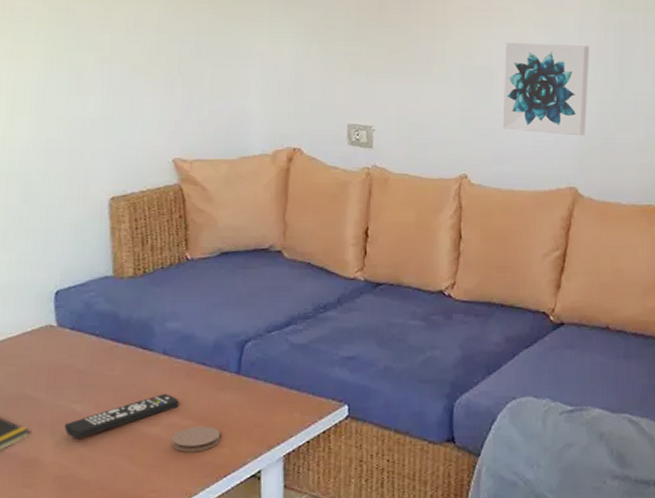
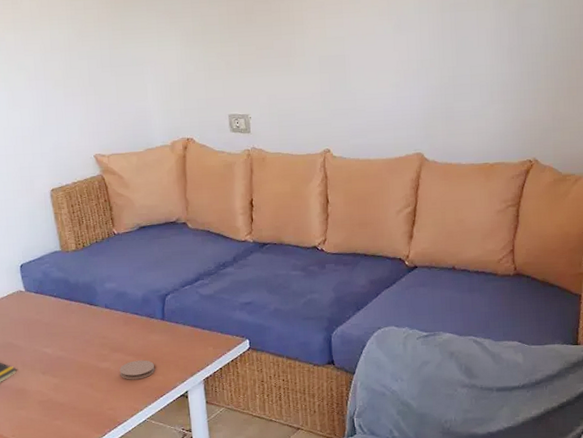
remote control: present [64,393,180,440] -> none [40,337,122,374]
wall art: present [502,42,589,136] -> none [355,27,429,109]

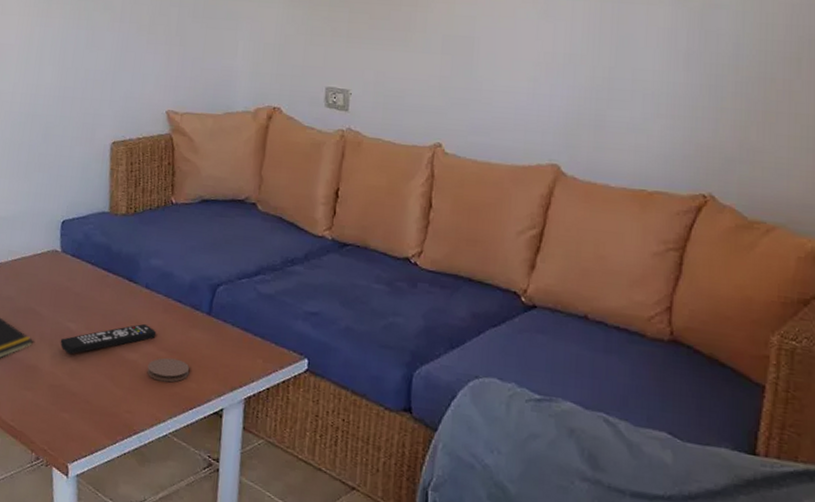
remote control: none [40,337,122,374] -> present [60,323,157,355]

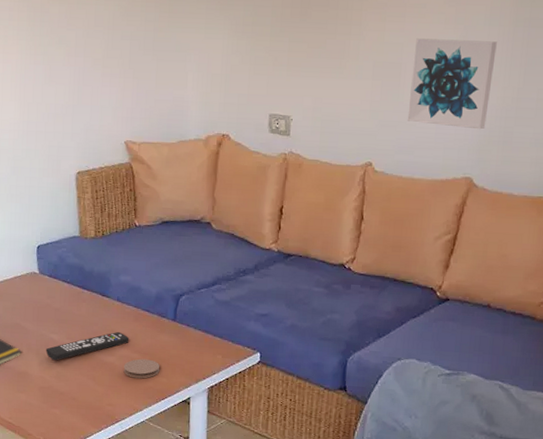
wall art: none [482,12,583,112] -> present [407,38,497,130]

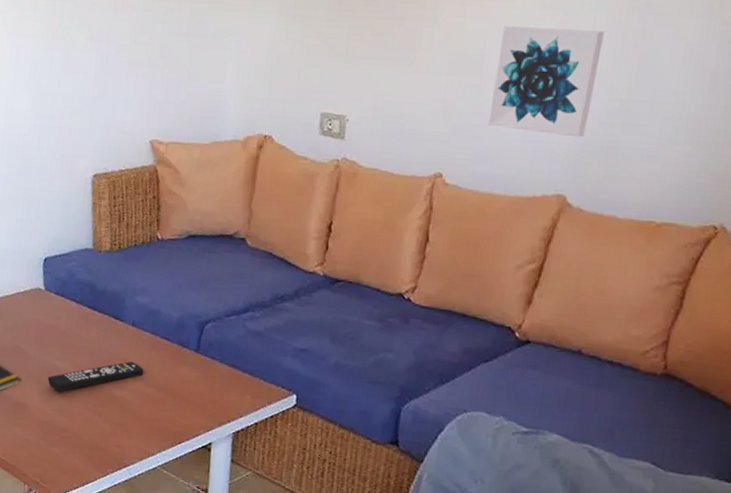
coaster: present [123,358,160,379] -> none [135,394,178,418]

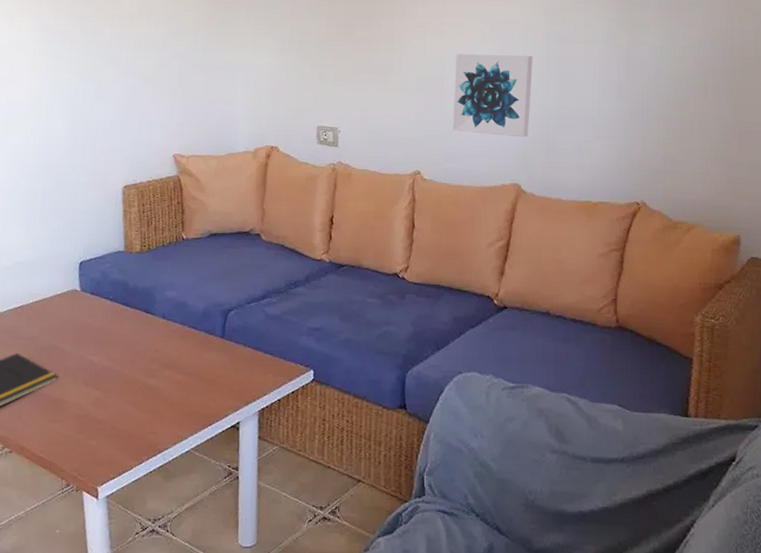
remote control: present [47,361,144,392] -> none [84,351,175,386]

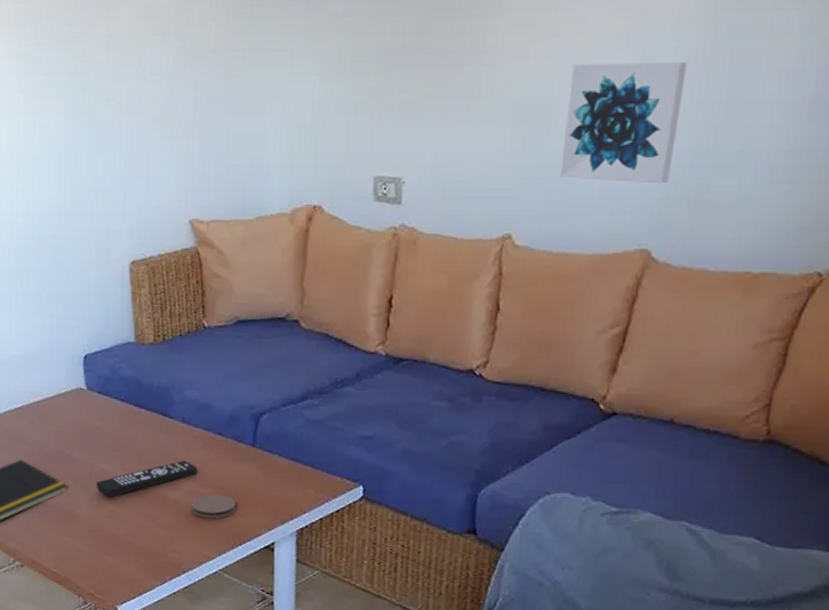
remote control: none [84,351,175,386] -> present [96,460,198,497]
coaster: none [167,380,207,403] -> present [191,494,237,519]

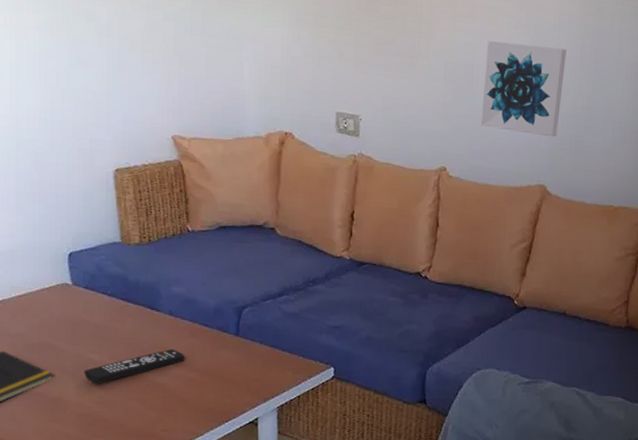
coaster: present [191,494,237,519] -> none [179,378,223,400]

